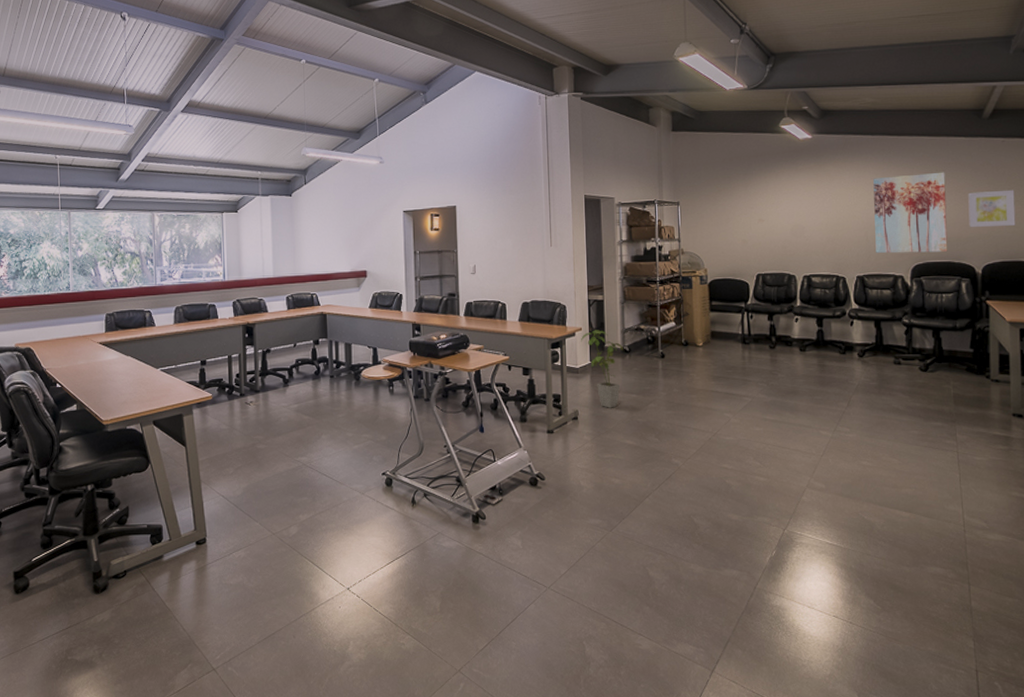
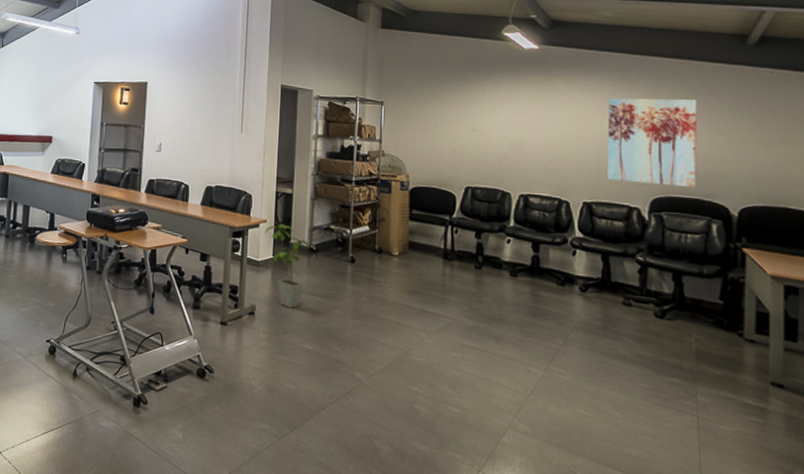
wall art: present [968,189,1016,228] -> none [724,125,784,167]

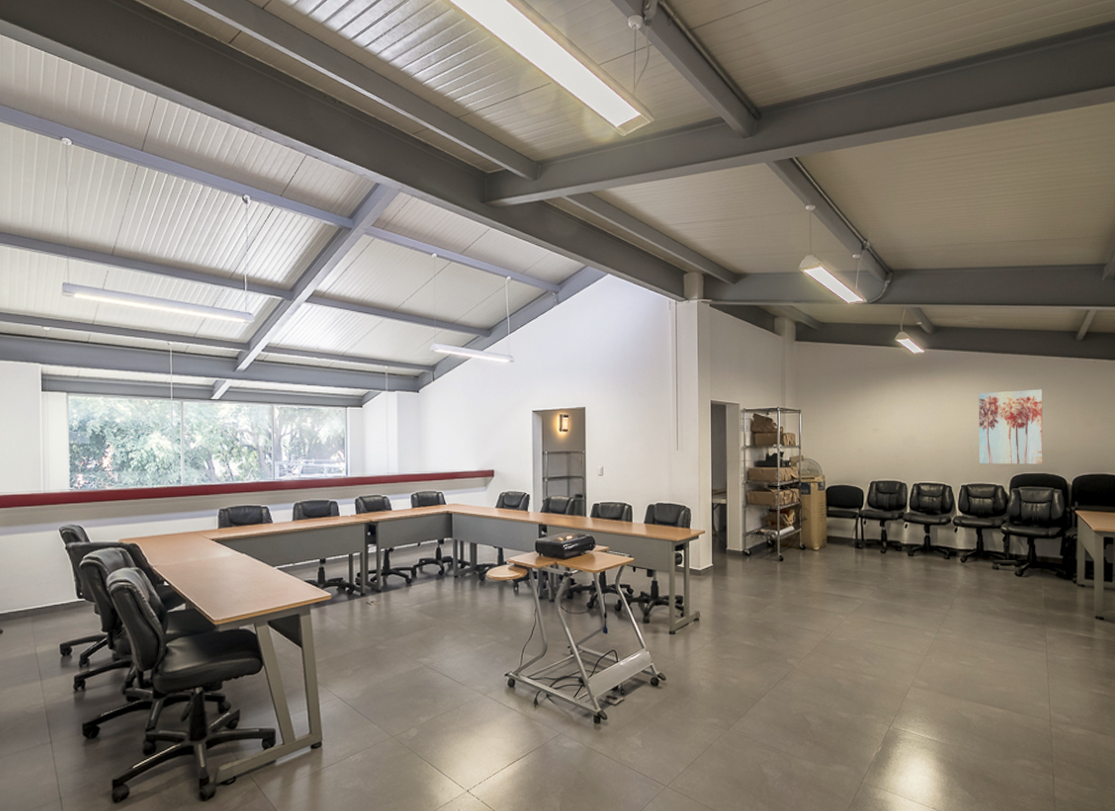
house plant: present [265,224,310,308] -> none [704,533,744,610]

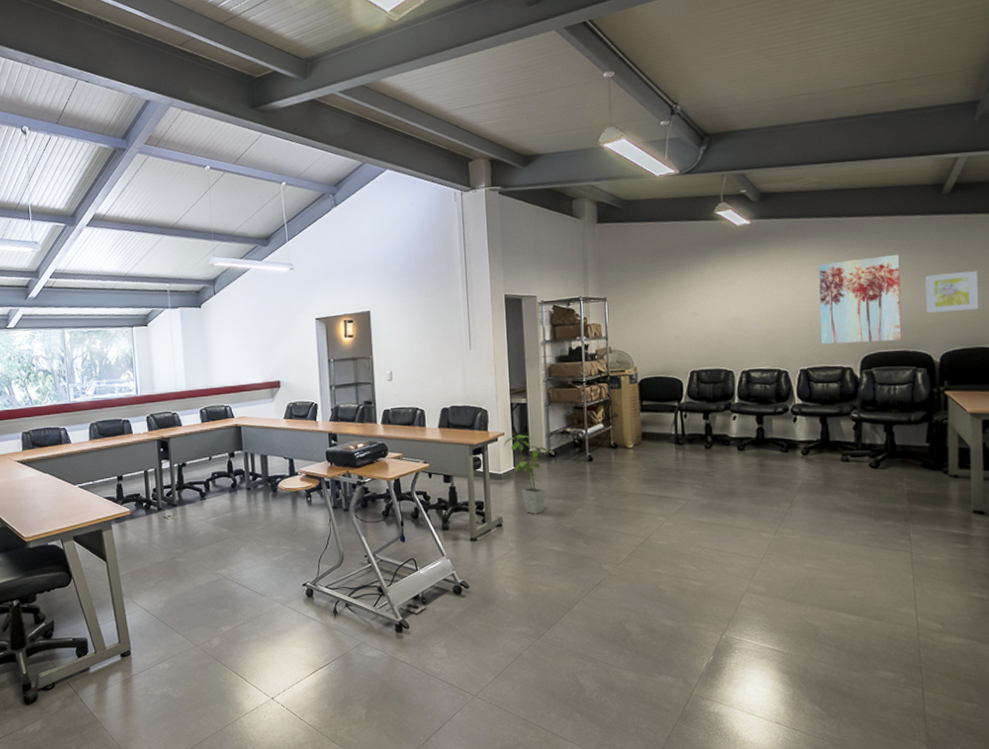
house plant: none [704,533,744,610] -> present [504,434,548,514]
wall art: none [1062,407,1103,442] -> present [925,270,979,314]

